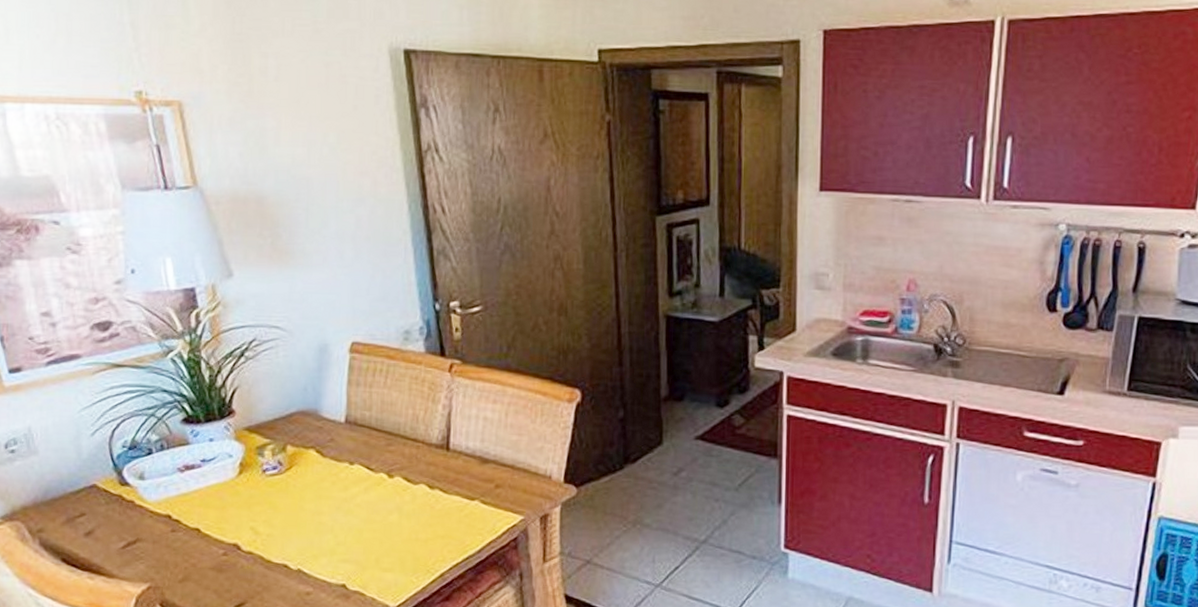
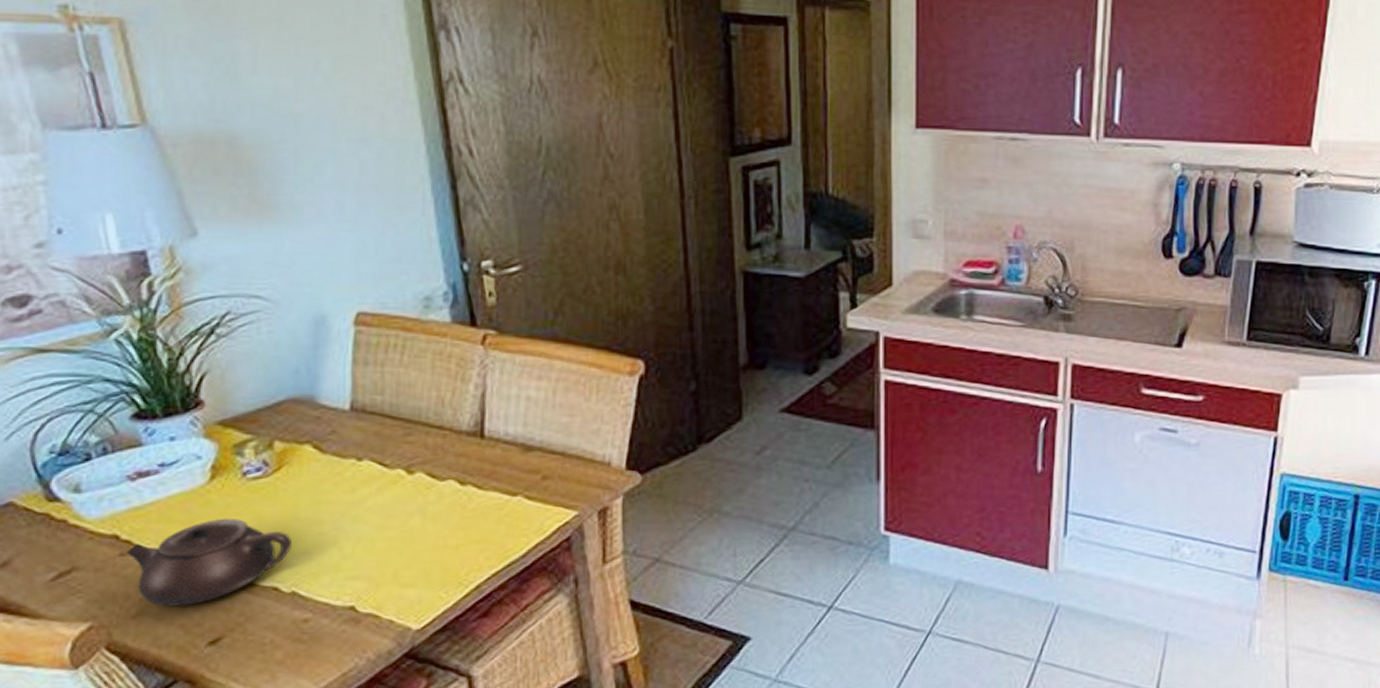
teapot: none [176,507,298,575] -> present [126,519,291,607]

